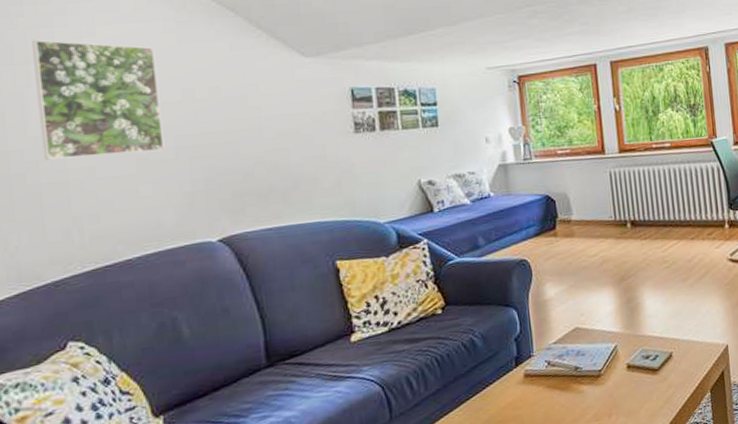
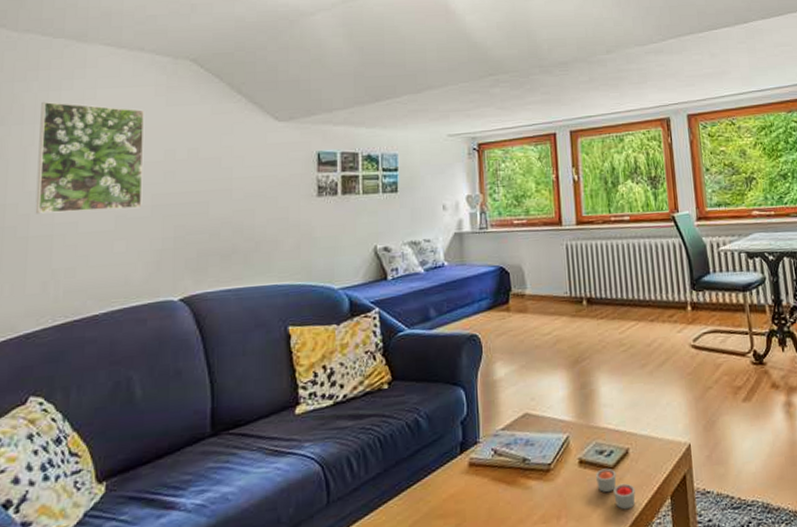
candle: none [643,370,679,405] -> present [596,468,636,510]

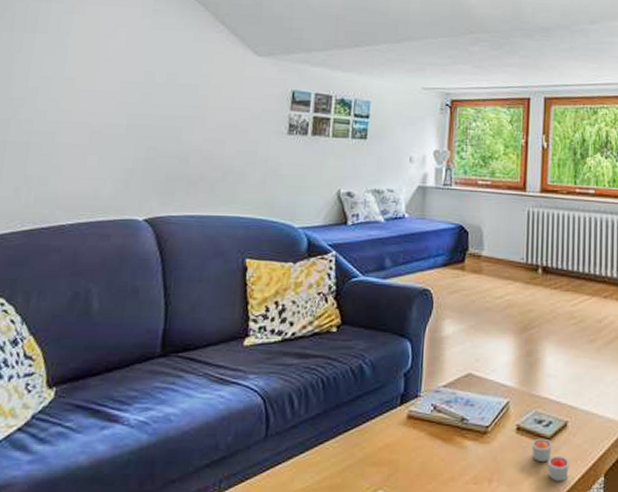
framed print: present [35,101,145,214] -> none [15,11,129,126]

